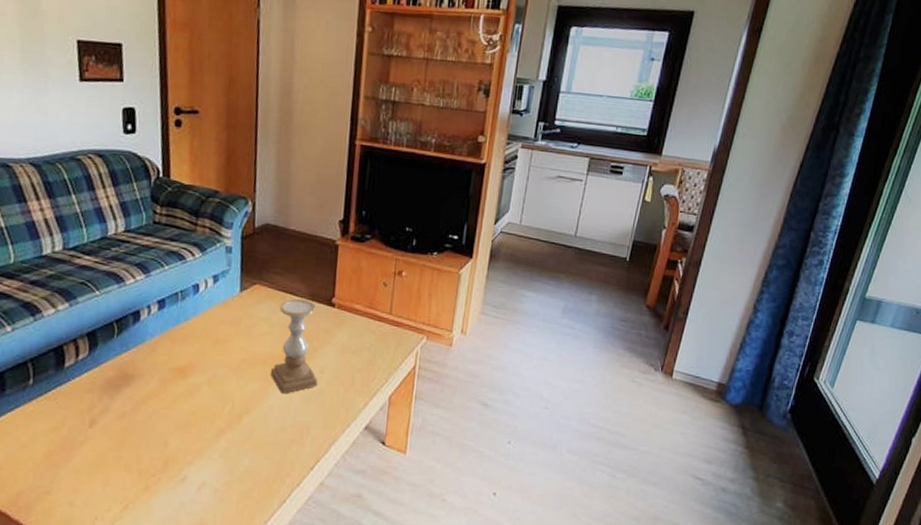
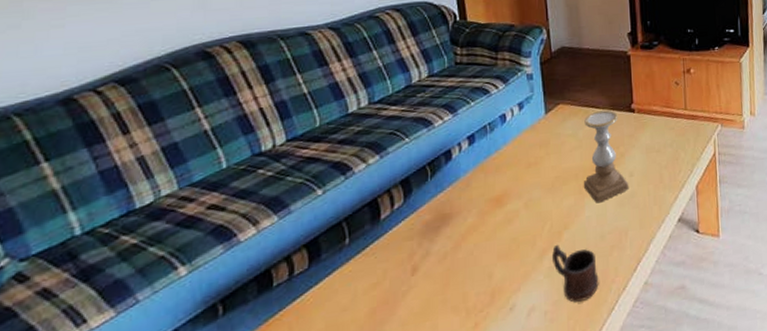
mug: none [229,426,274,488] -> present [552,244,599,303]

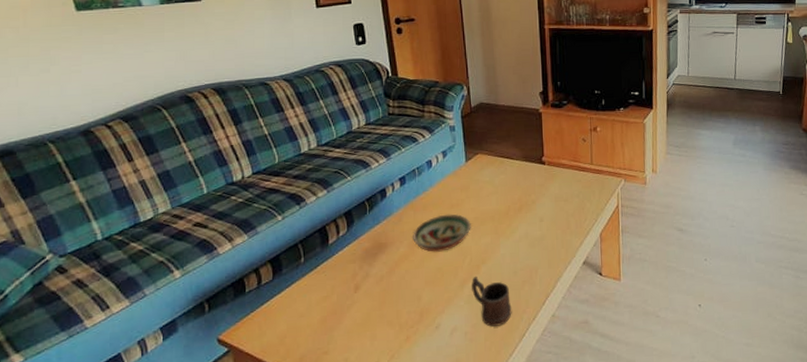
decorative bowl: none [483,173,552,221] -> present [413,213,471,252]
candle holder: present [584,110,629,203] -> none [499,161,540,243]

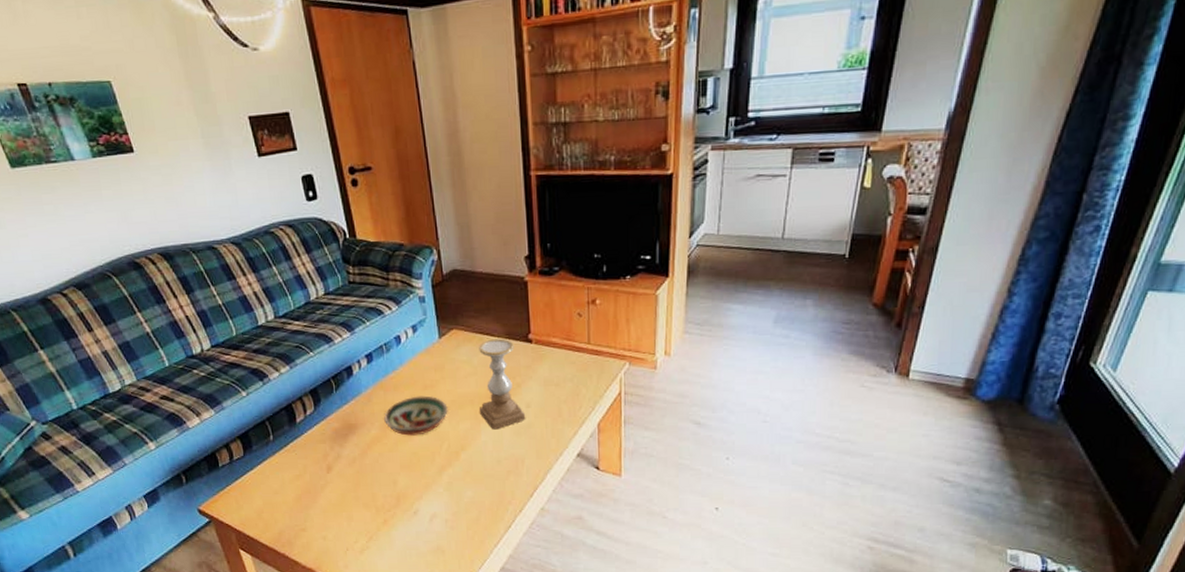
mug: present [472,276,512,327] -> none [450,463,496,516]
candle holder: none [499,161,540,243] -> present [479,338,526,430]

